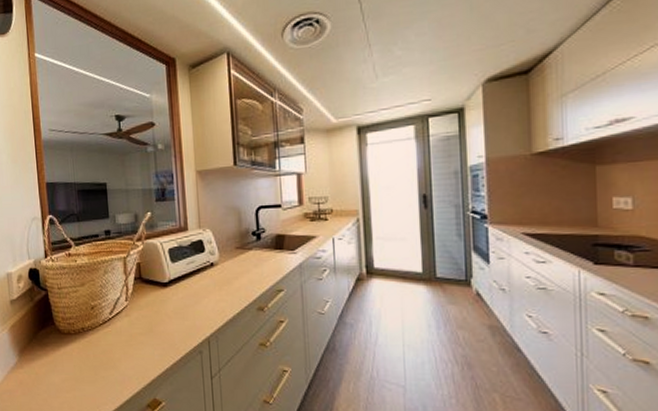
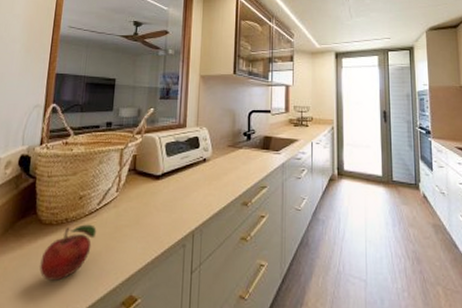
fruit: none [66,333,113,385] -> present [39,224,97,281]

